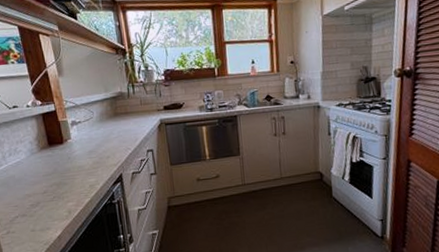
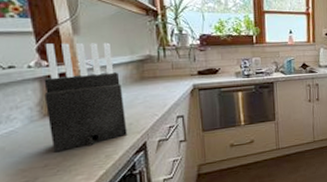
knife block: none [38,81,106,181] -> present [44,42,128,153]

